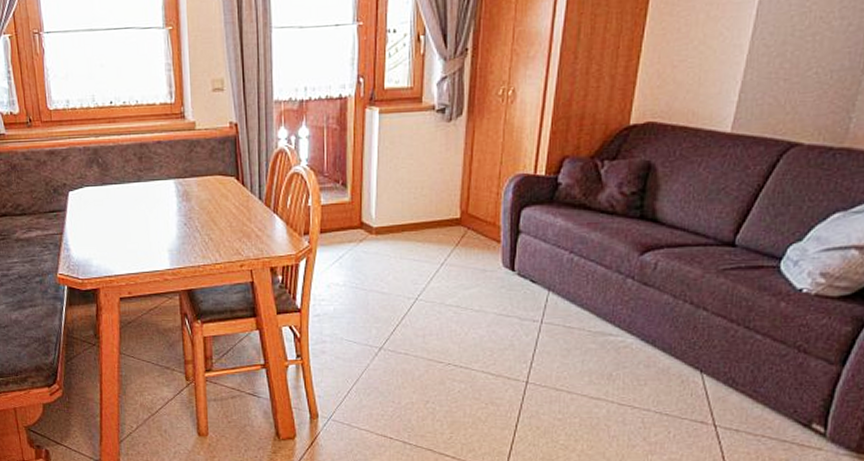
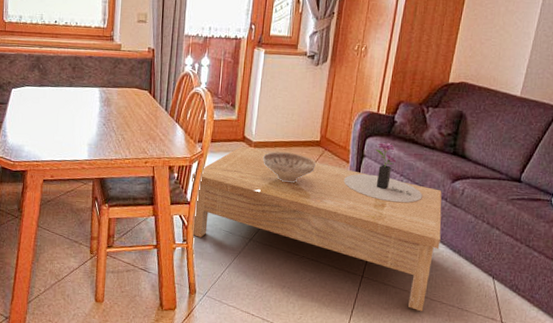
coffee table: none [300,235,628,420] -> present [192,147,442,312]
decorative bowl: none [388,237,457,275] -> present [263,152,316,183]
potted flower: none [494,211,601,287] -> present [343,142,423,204]

